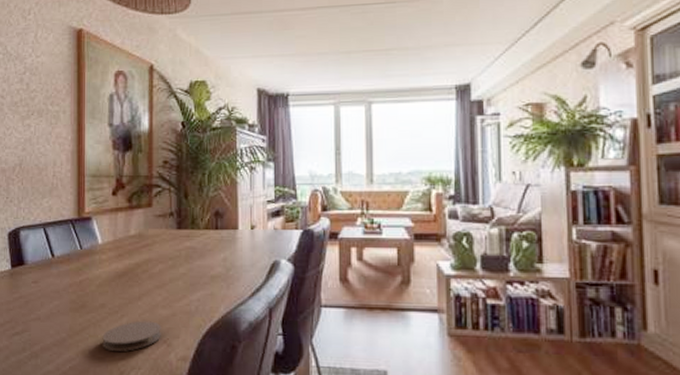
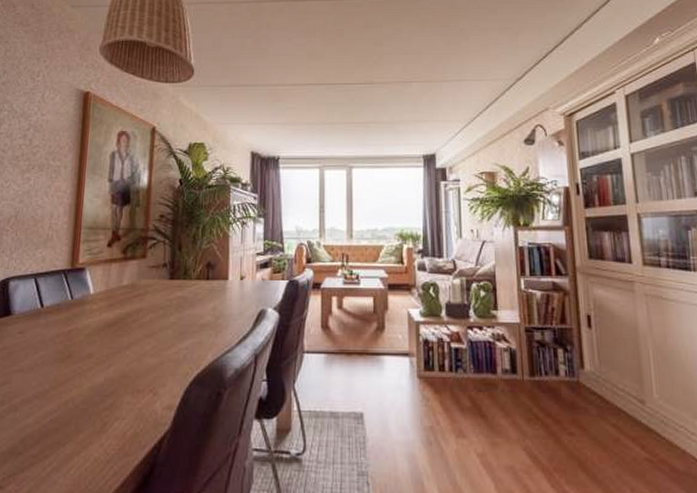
coaster: present [102,321,161,351] -> none [86,370,148,402]

